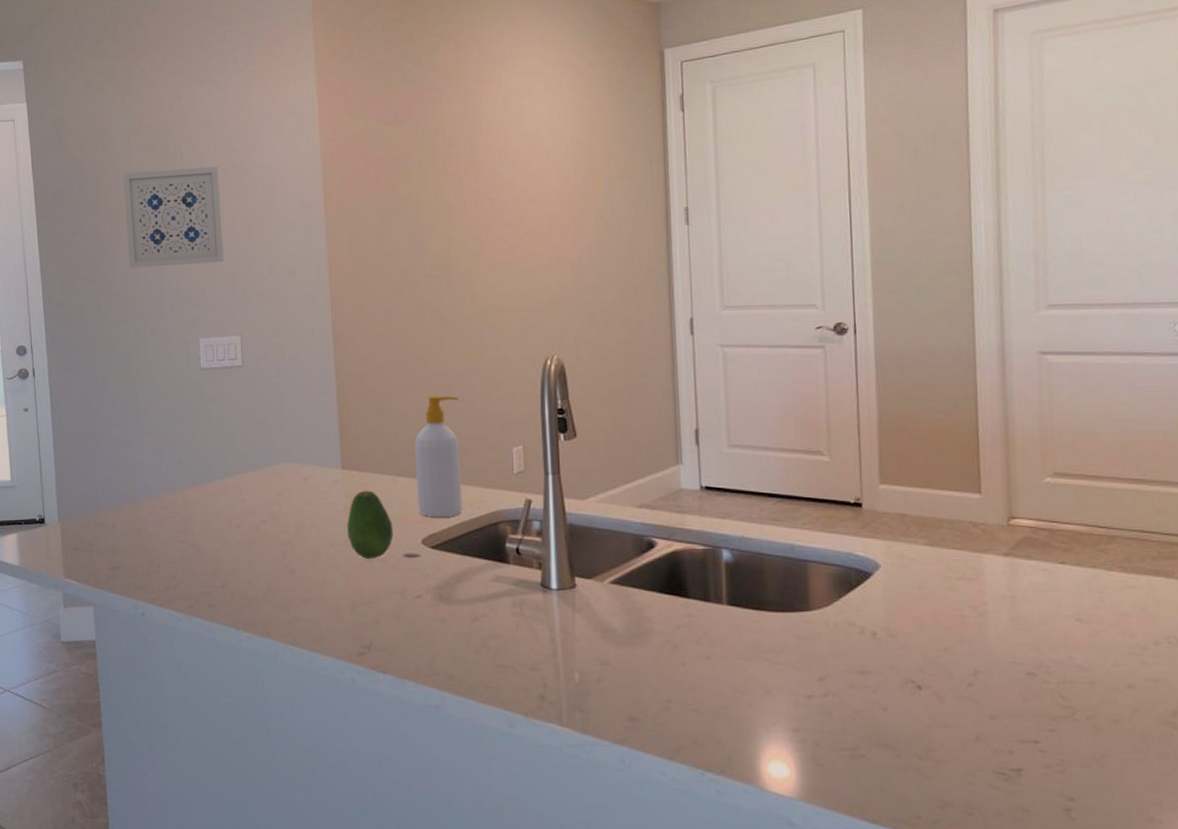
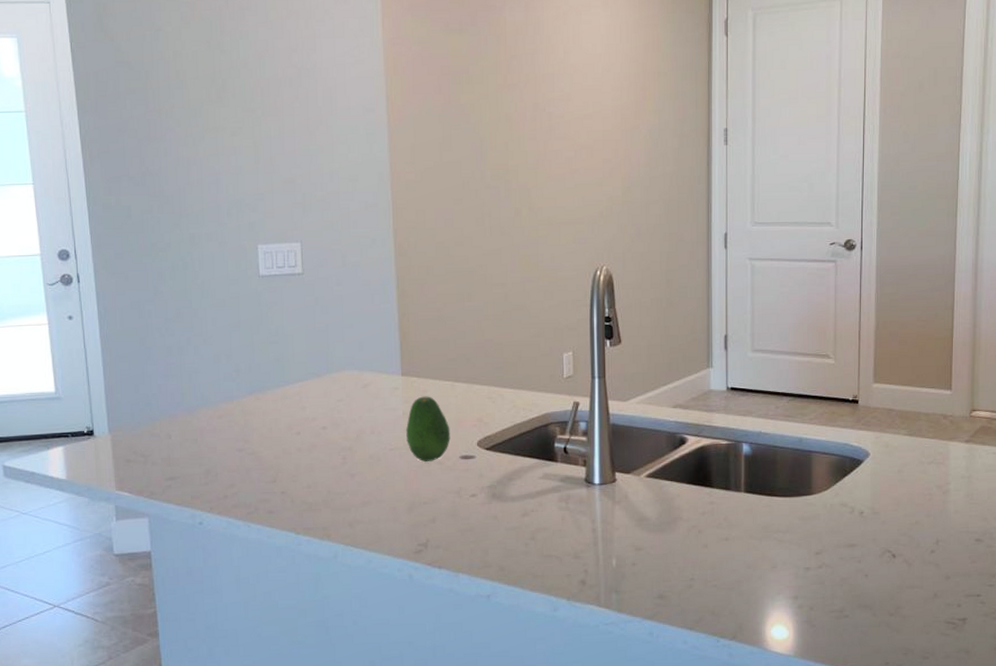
wall art: present [123,167,224,268] -> none [174,66,283,170]
soap bottle: present [414,395,463,518] -> none [472,304,516,421]

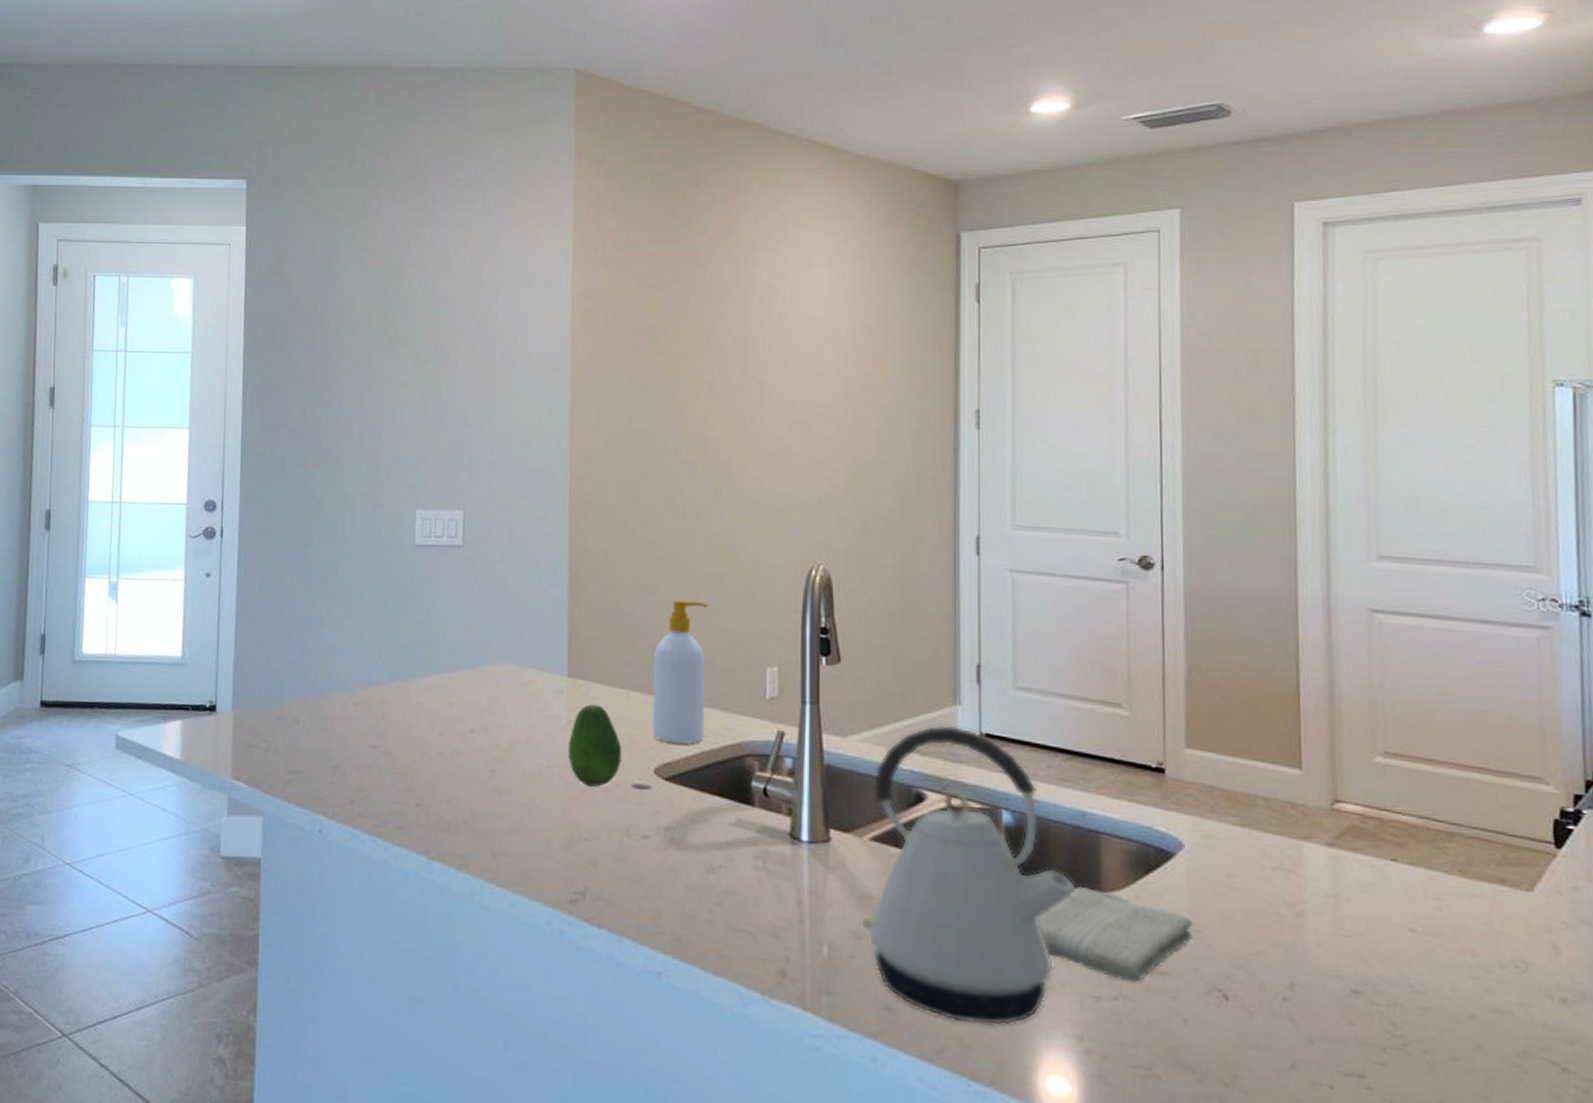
soap bottle: none [472,304,516,421] -> present [652,599,709,745]
kettle: none [640,383,795,599] -> present [861,724,1076,1026]
washcloth: none [766,491,874,554] -> present [1036,885,1193,983]

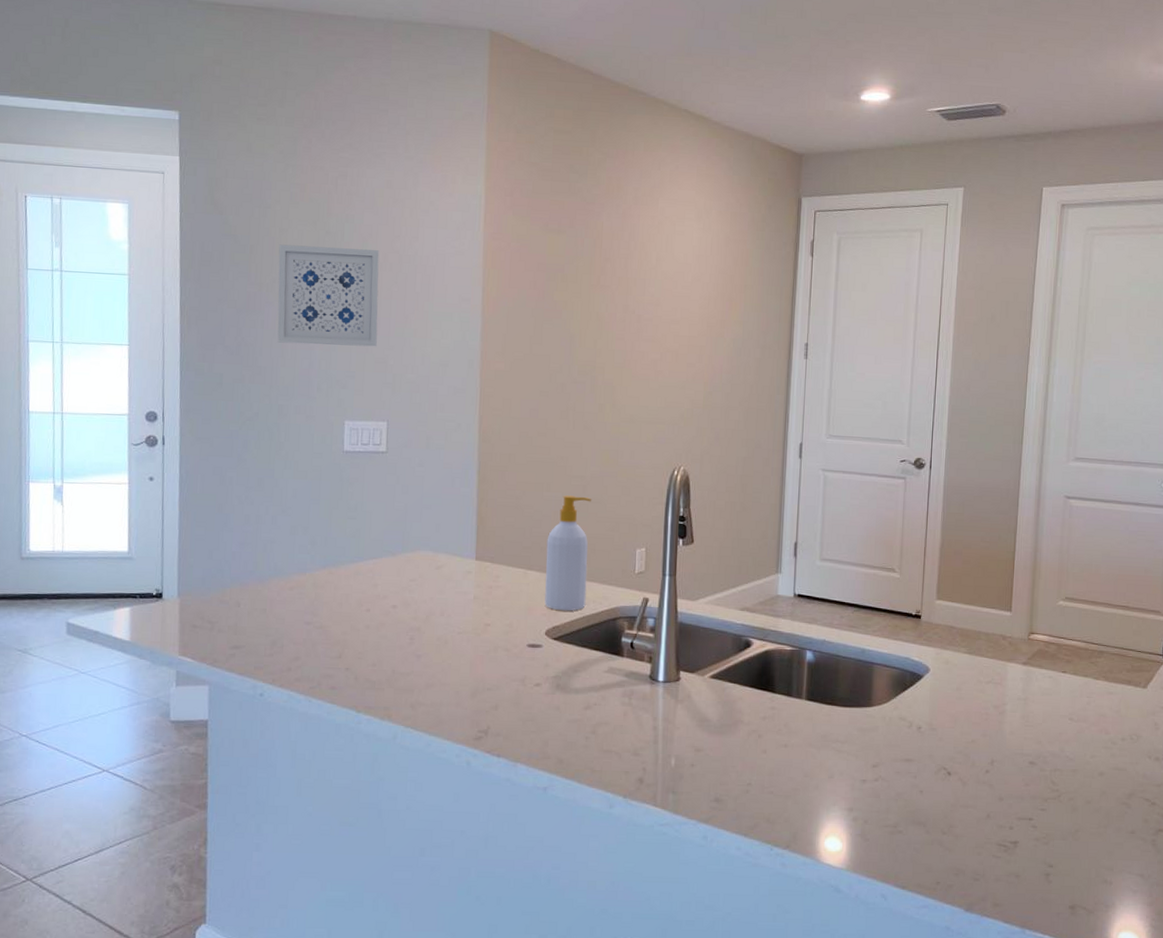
wall art: none [343,314,455,425] -> present [277,244,380,347]
fruit: present [568,704,622,787] -> none [475,581,520,648]
kettle: present [861,724,1076,1026] -> none [700,588,855,807]
washcloth: present [1036,885,1193,983] -> none [826,702,931,768]

